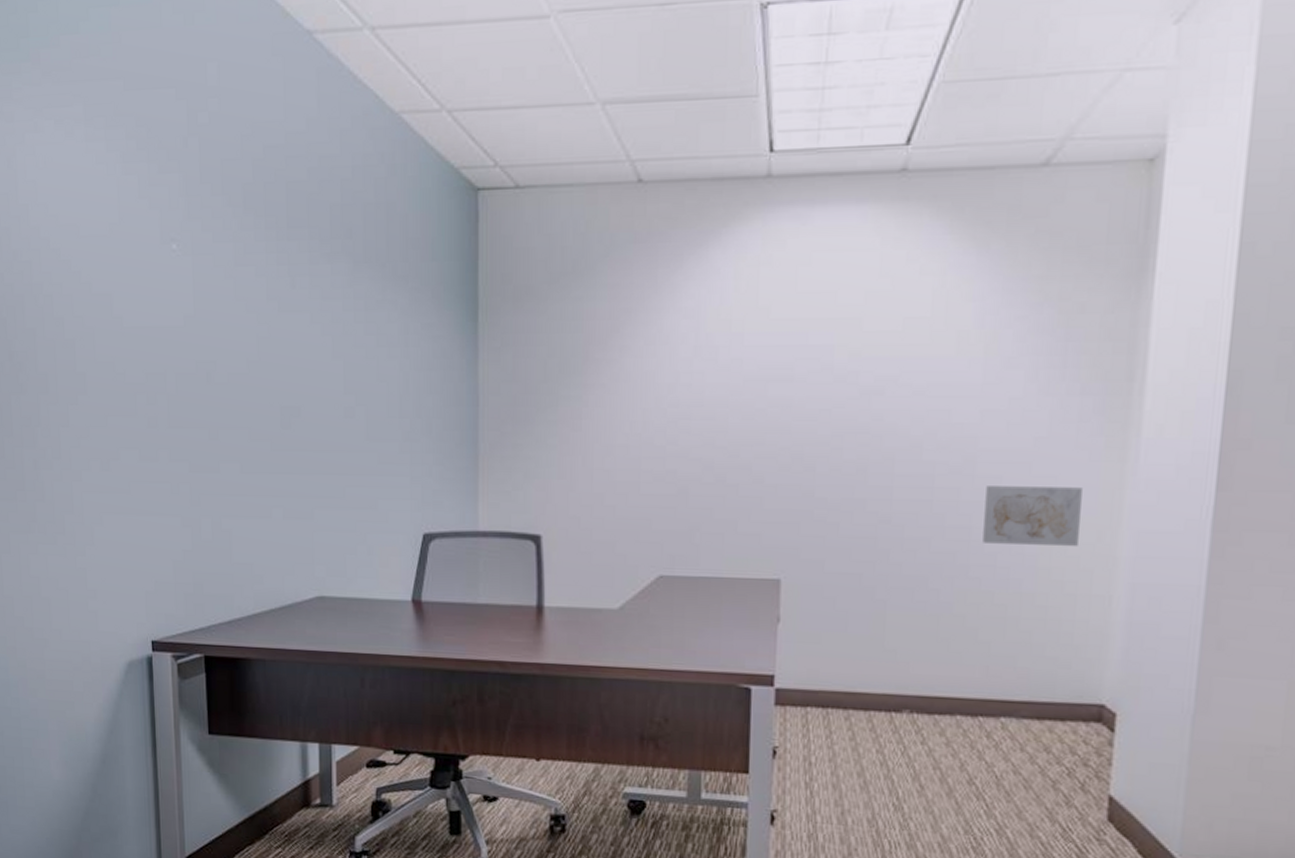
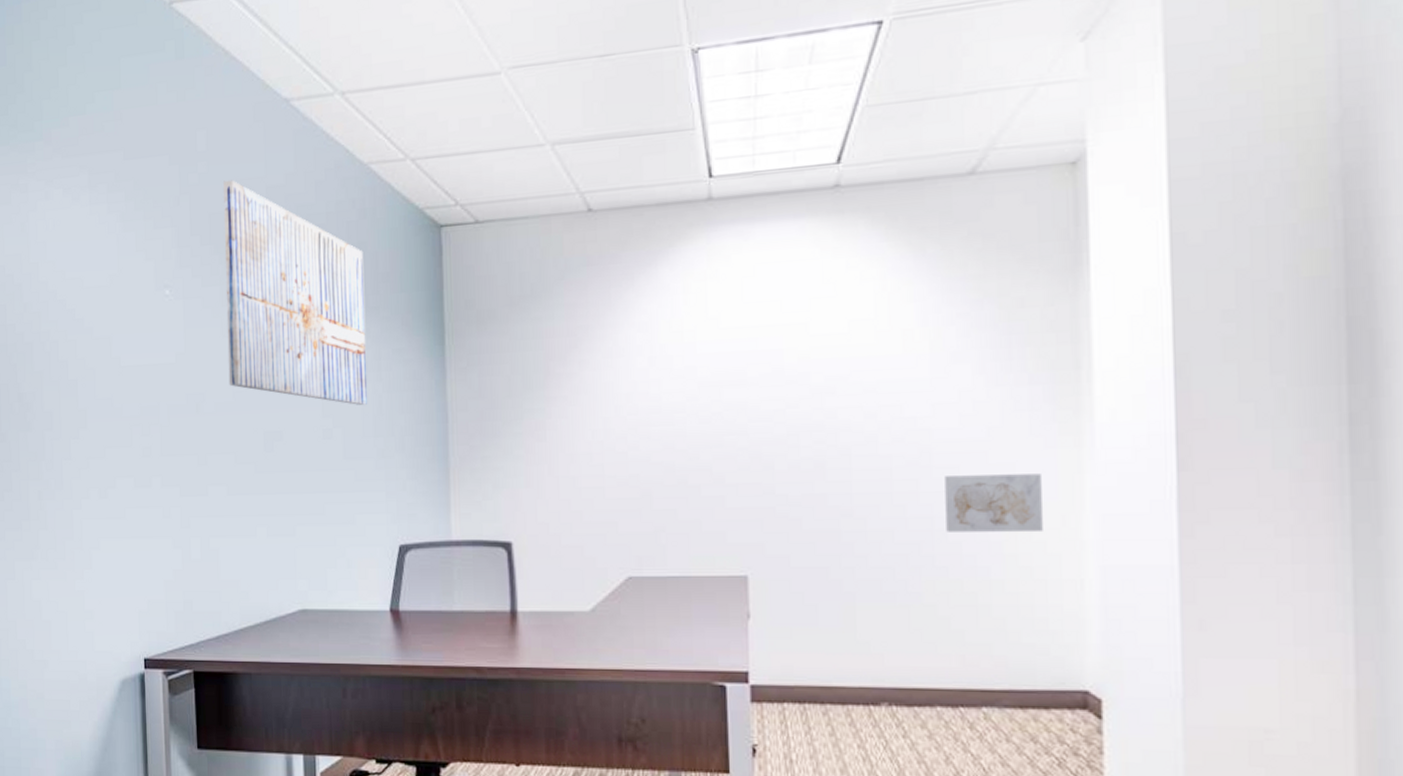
wall art: none [237,122,393,383] -> present [223,180,367,405]

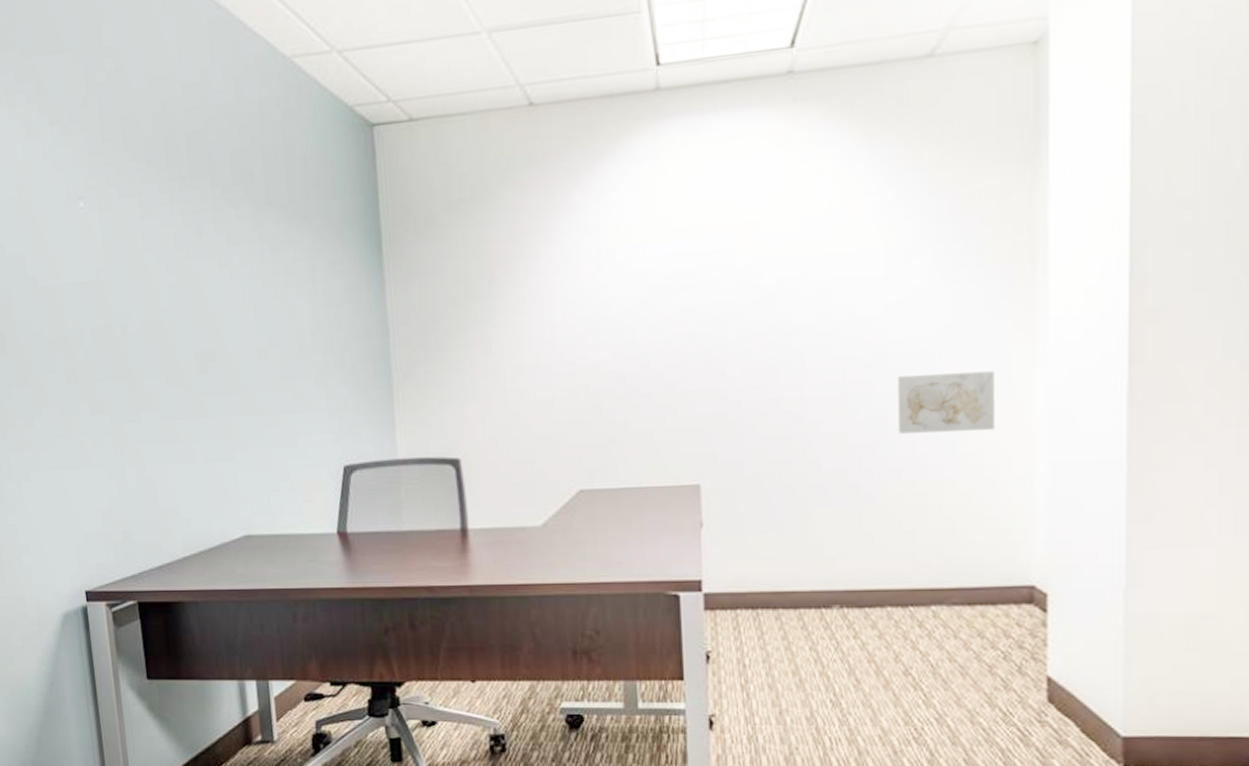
wall art: present [223,180,367,405] -> none [134,78,303,321]

